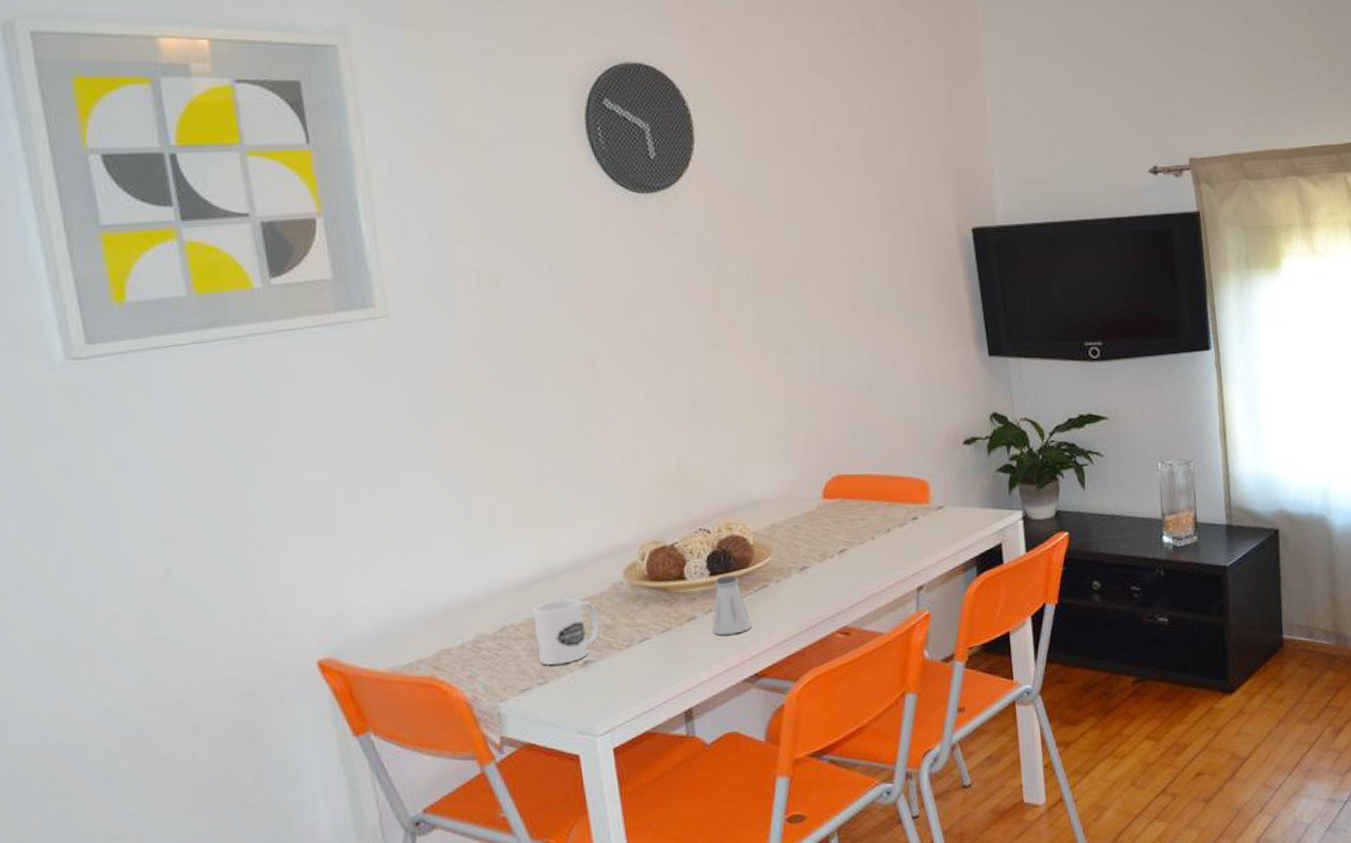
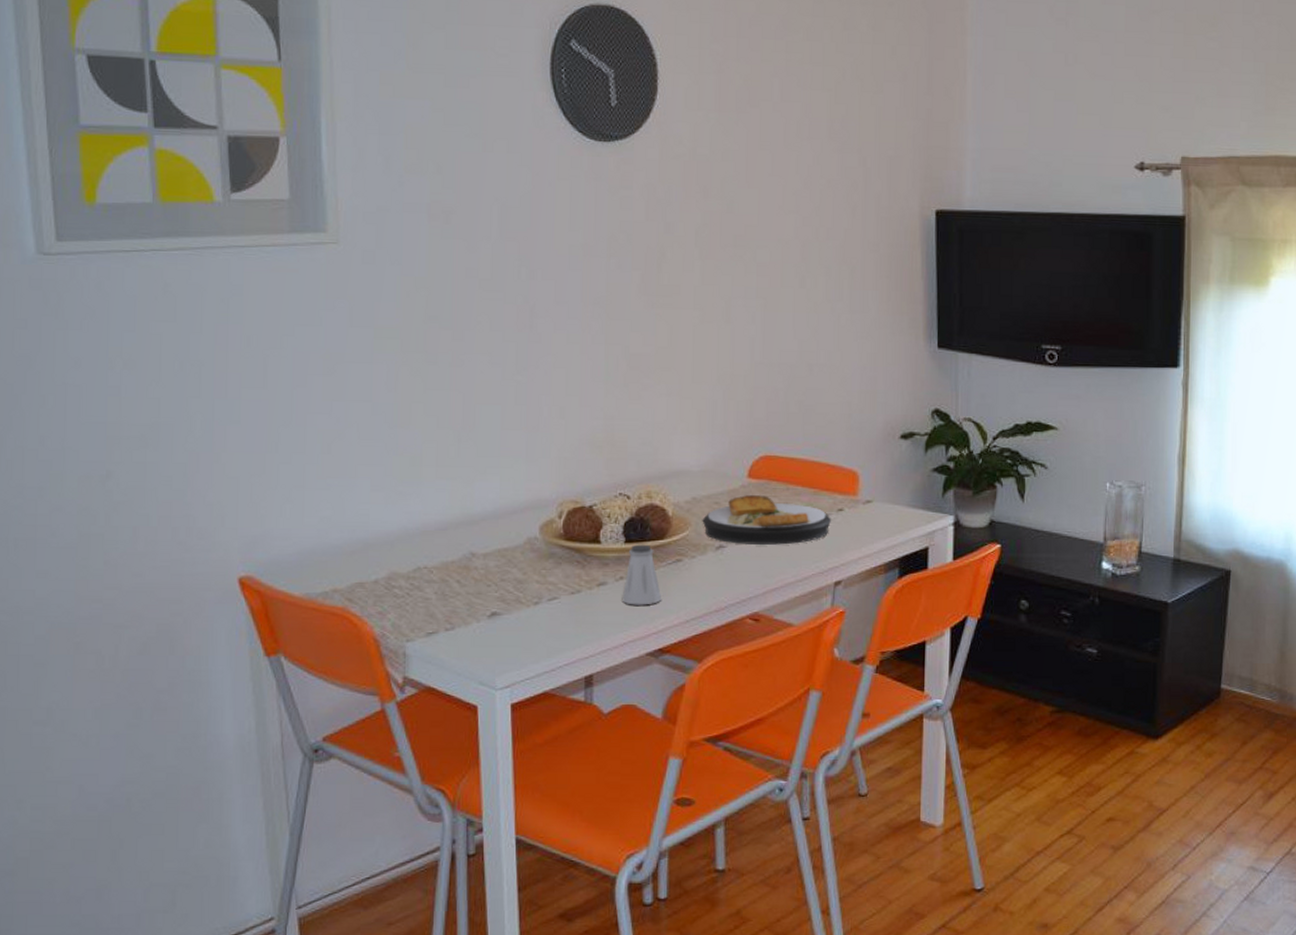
mug: present [532,598,600,665] -> none [447,547,511,613]
plate: none [783,513,908,563] -> present [702,495,832,545]

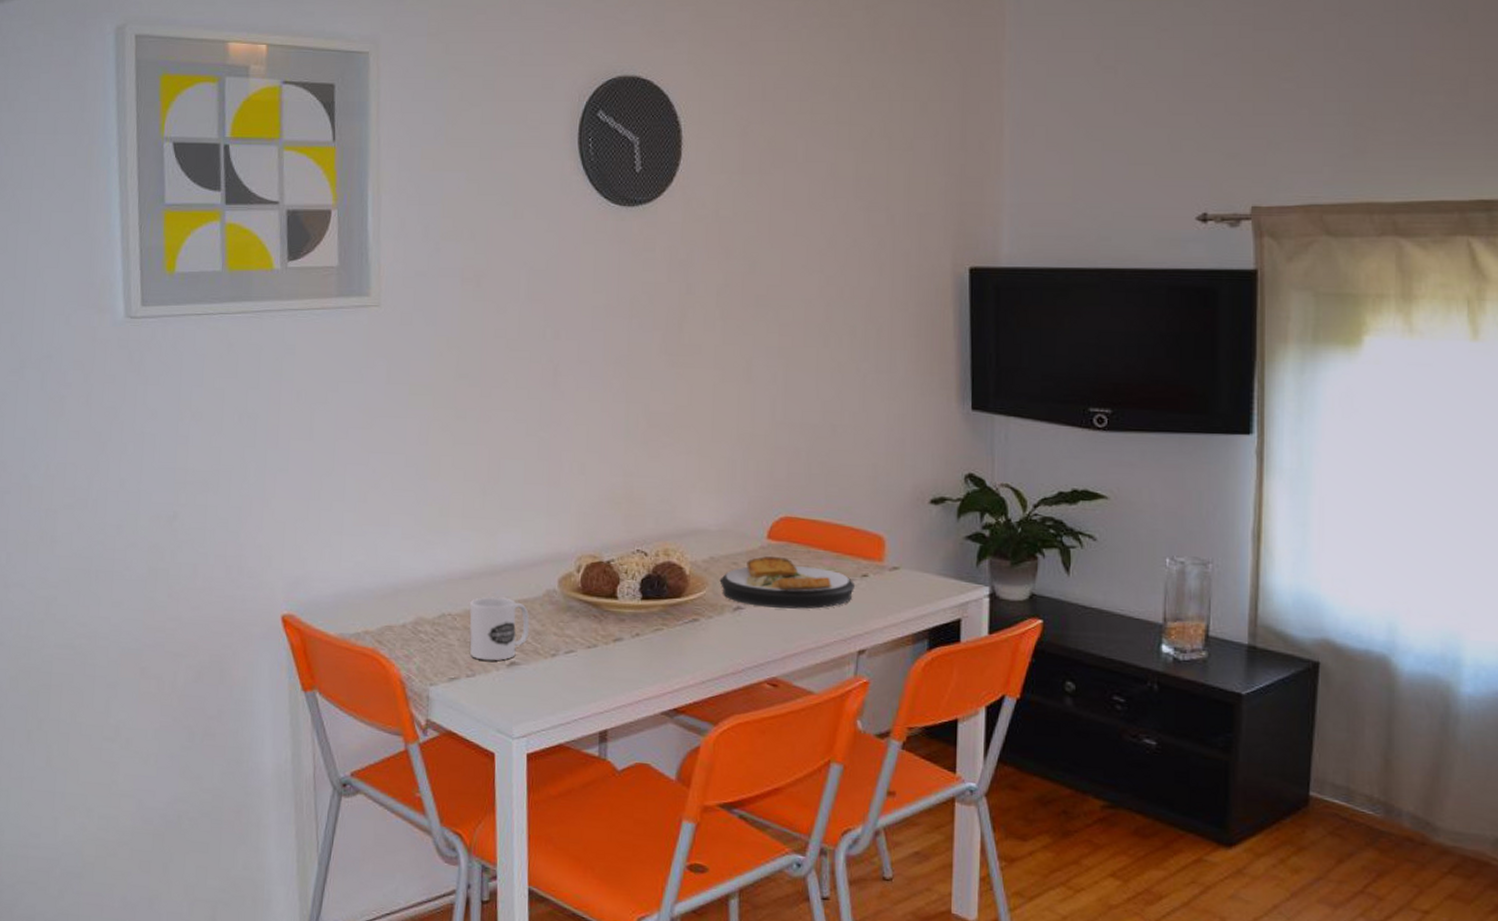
mug: none [447,547,511,613] -> present [469,596,530,661]
saltshaker: present [622,544,662,605] -> none [637,601,678,664]

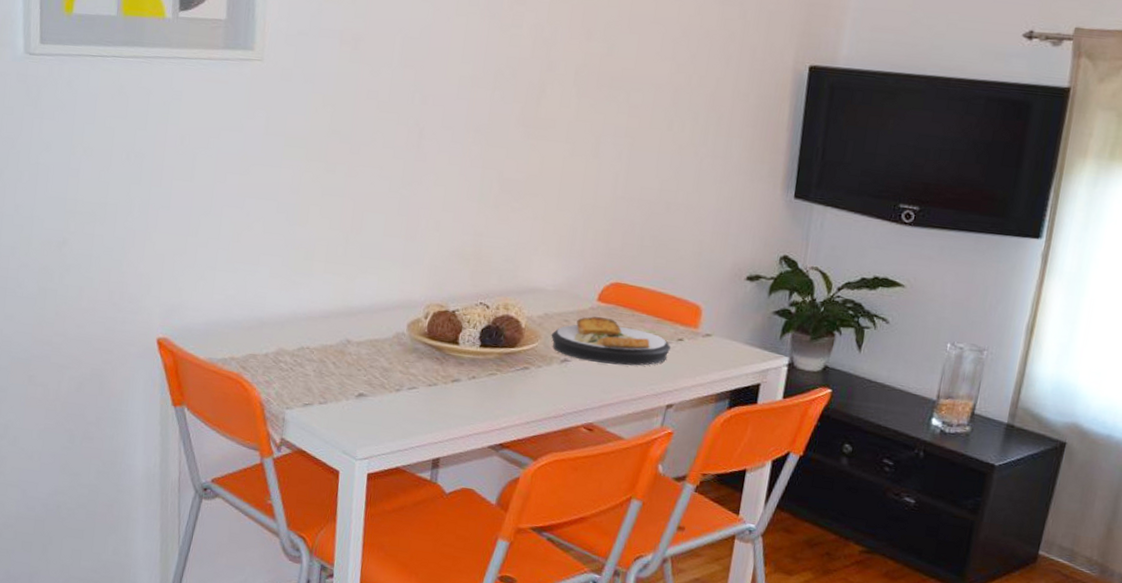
mug: present [469,596,530,661] -> none [324,334,379,392]

